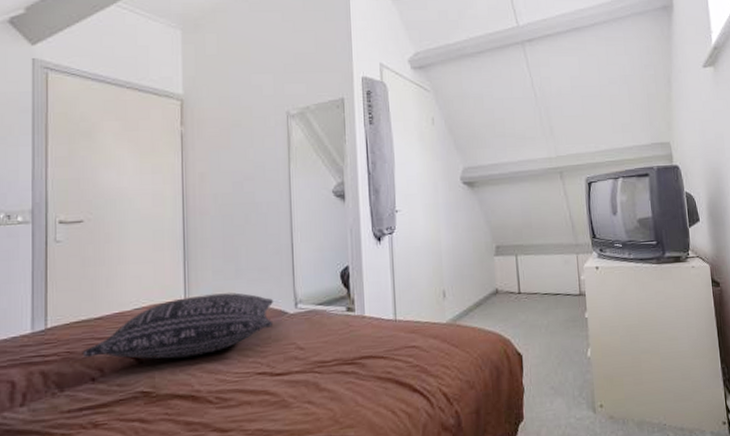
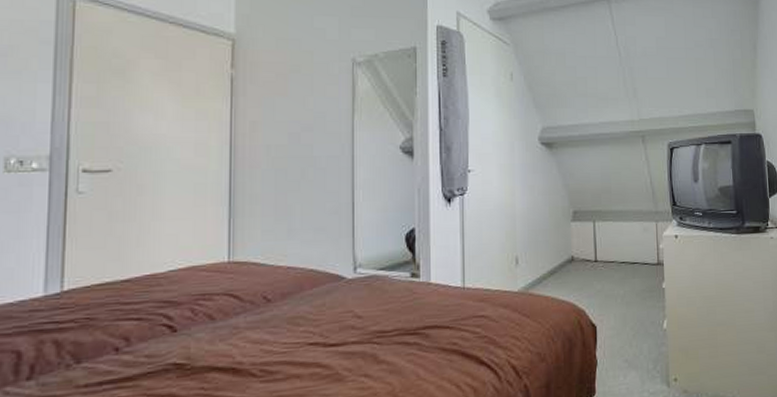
pillow: present [82,292,274,359] -> none [104,255,331,327]

